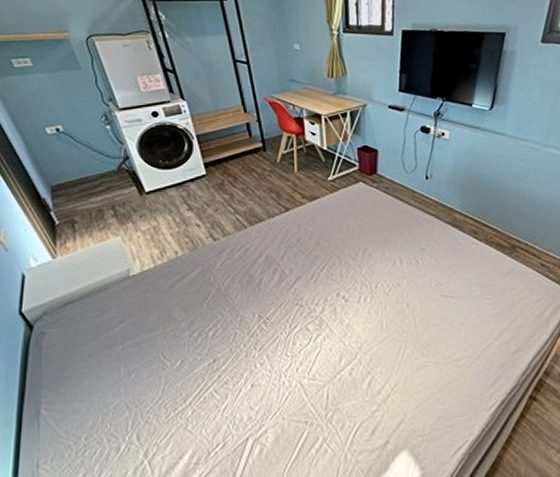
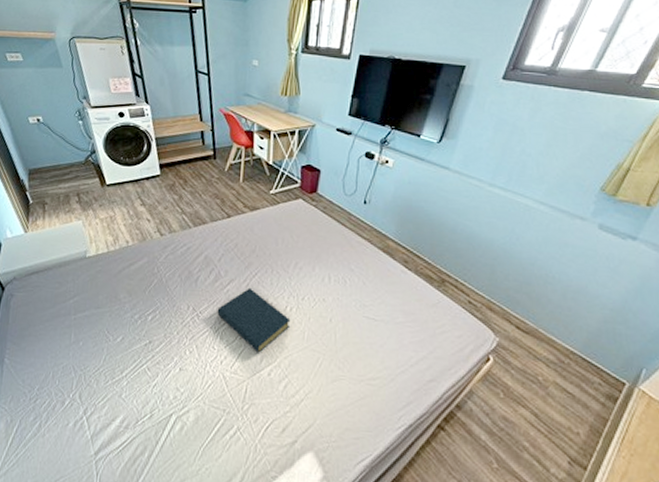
hardback book: none [286,283,367,353] -> present [217,287,291,353]

